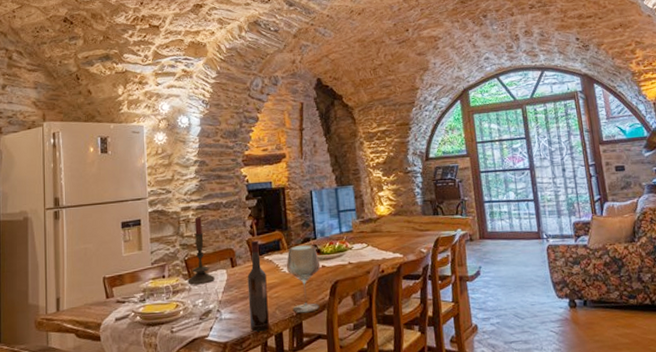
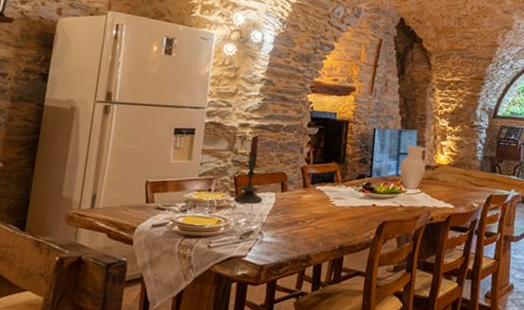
wine bottle: present [247,240,270,332] -> none [289,168,315,260]
wine glass: present [286,245,321,313] -> none [335,180,372,249]
pitcher: none [342,200,369,246] -> present [400,145,429,190]

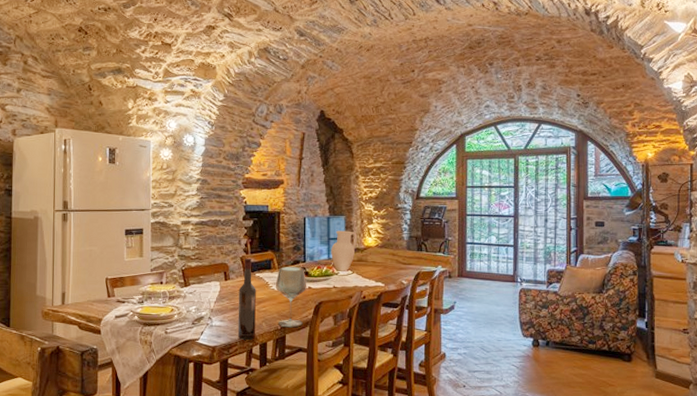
candle: present [233,134,263,205] -> none [183,230,209,293]
wine bottle: none [289,168,315,260] -> present [237,258,256,340]
wine glass: none [335,180,372,249] -> present [275,267,307,328]

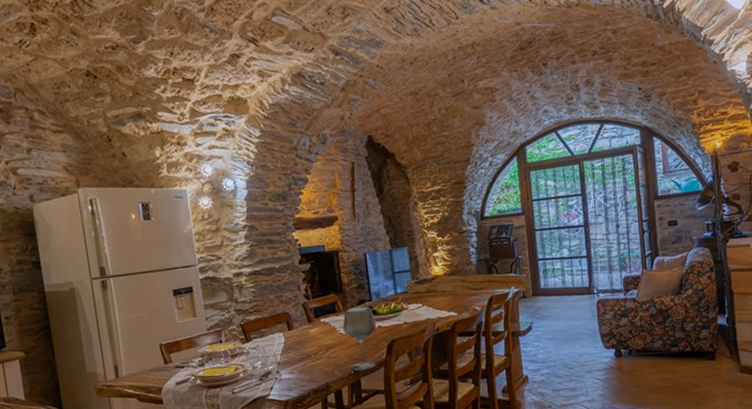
wine bottle: present [237,258,256,340] -> none [304,303,329,390]
pitcher: present [331,230,357,272] -> none [397,261,424,306]

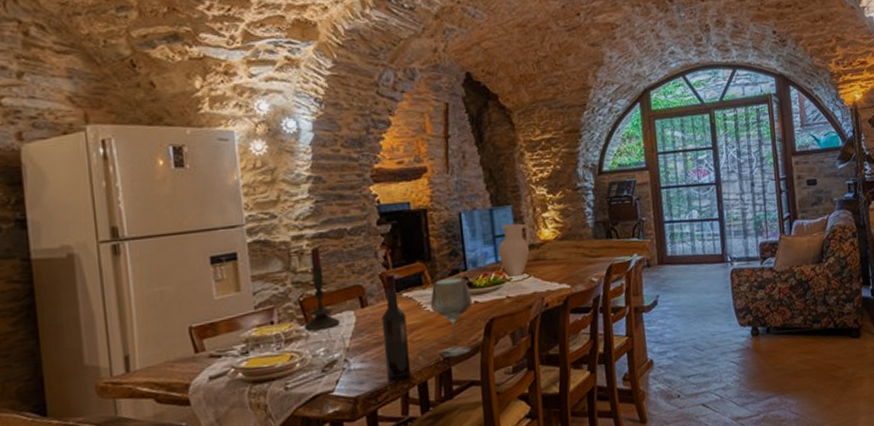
candle: none [245,281,273,349] -> present [304,246,340,332]
wine bottle: none [304,303,329,390] -> present [381,274,412,383]
pitcher: none [397,261,424,306] -> present [498,223,531,277]

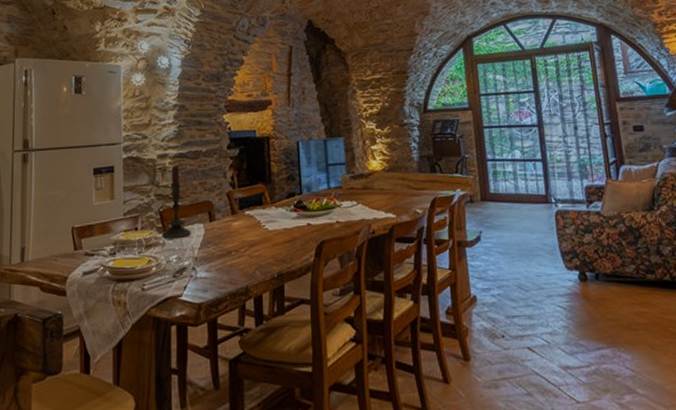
wine bottle: present [381,274,412,383] -> none [226,193,249,293]
wine glass: present [430,277,473,358] -> none [268,200,306,275]
pitcher: present [498,223,531,277] -> none [331,154,360,203]

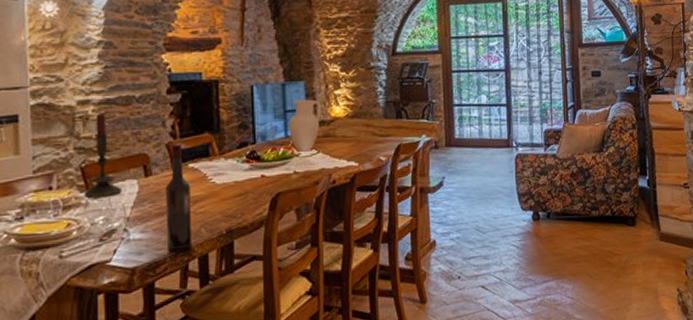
wine bottle: none [226,193,249,293] -> present [165,144,193,254]
pitcher: none [331,154,360,203] -> present [289,99,321,152]

